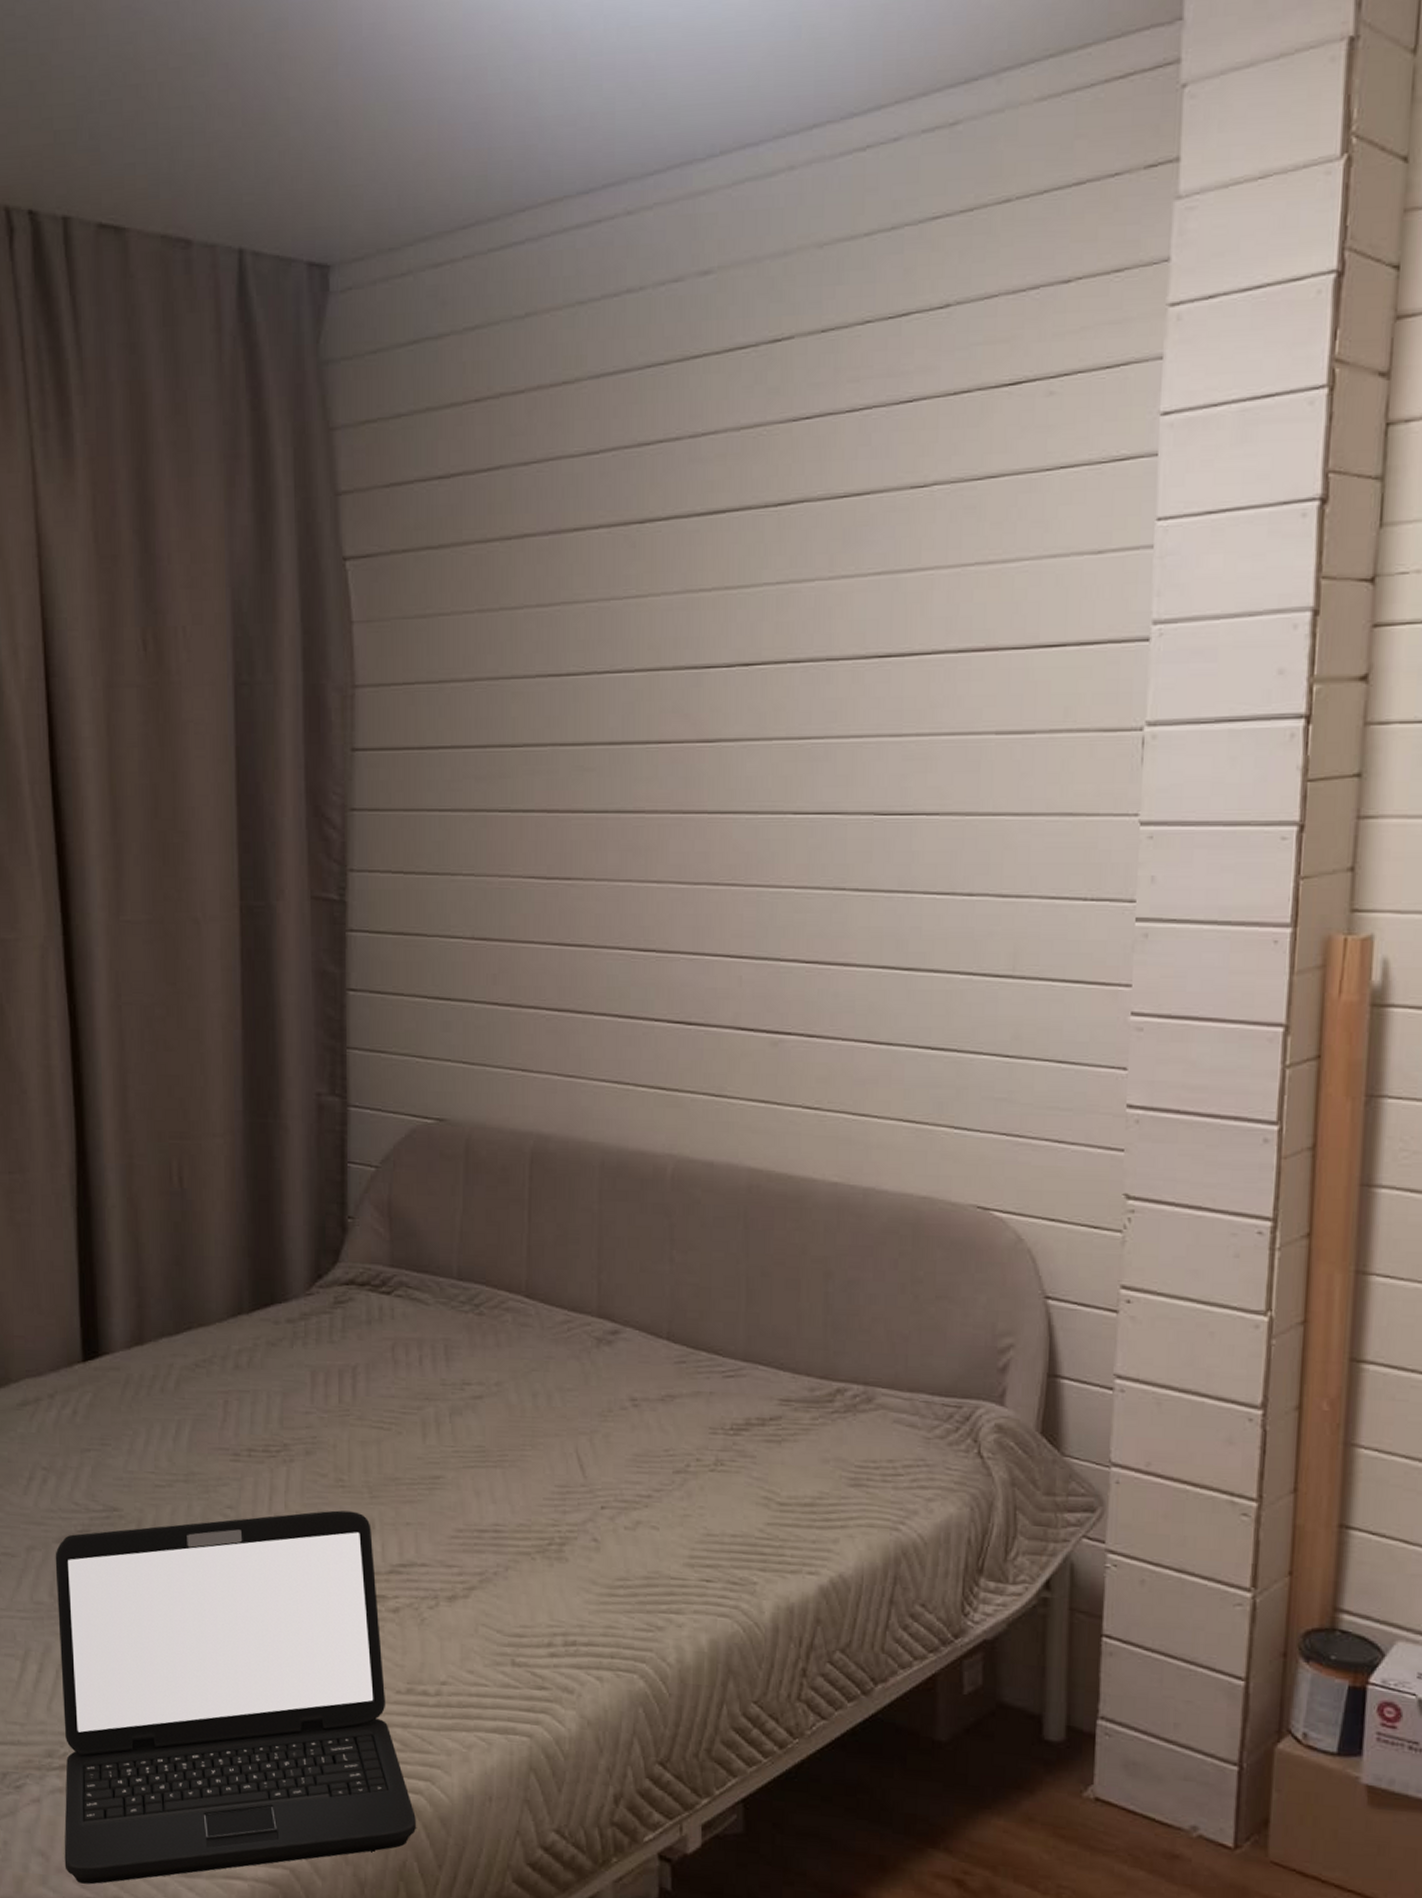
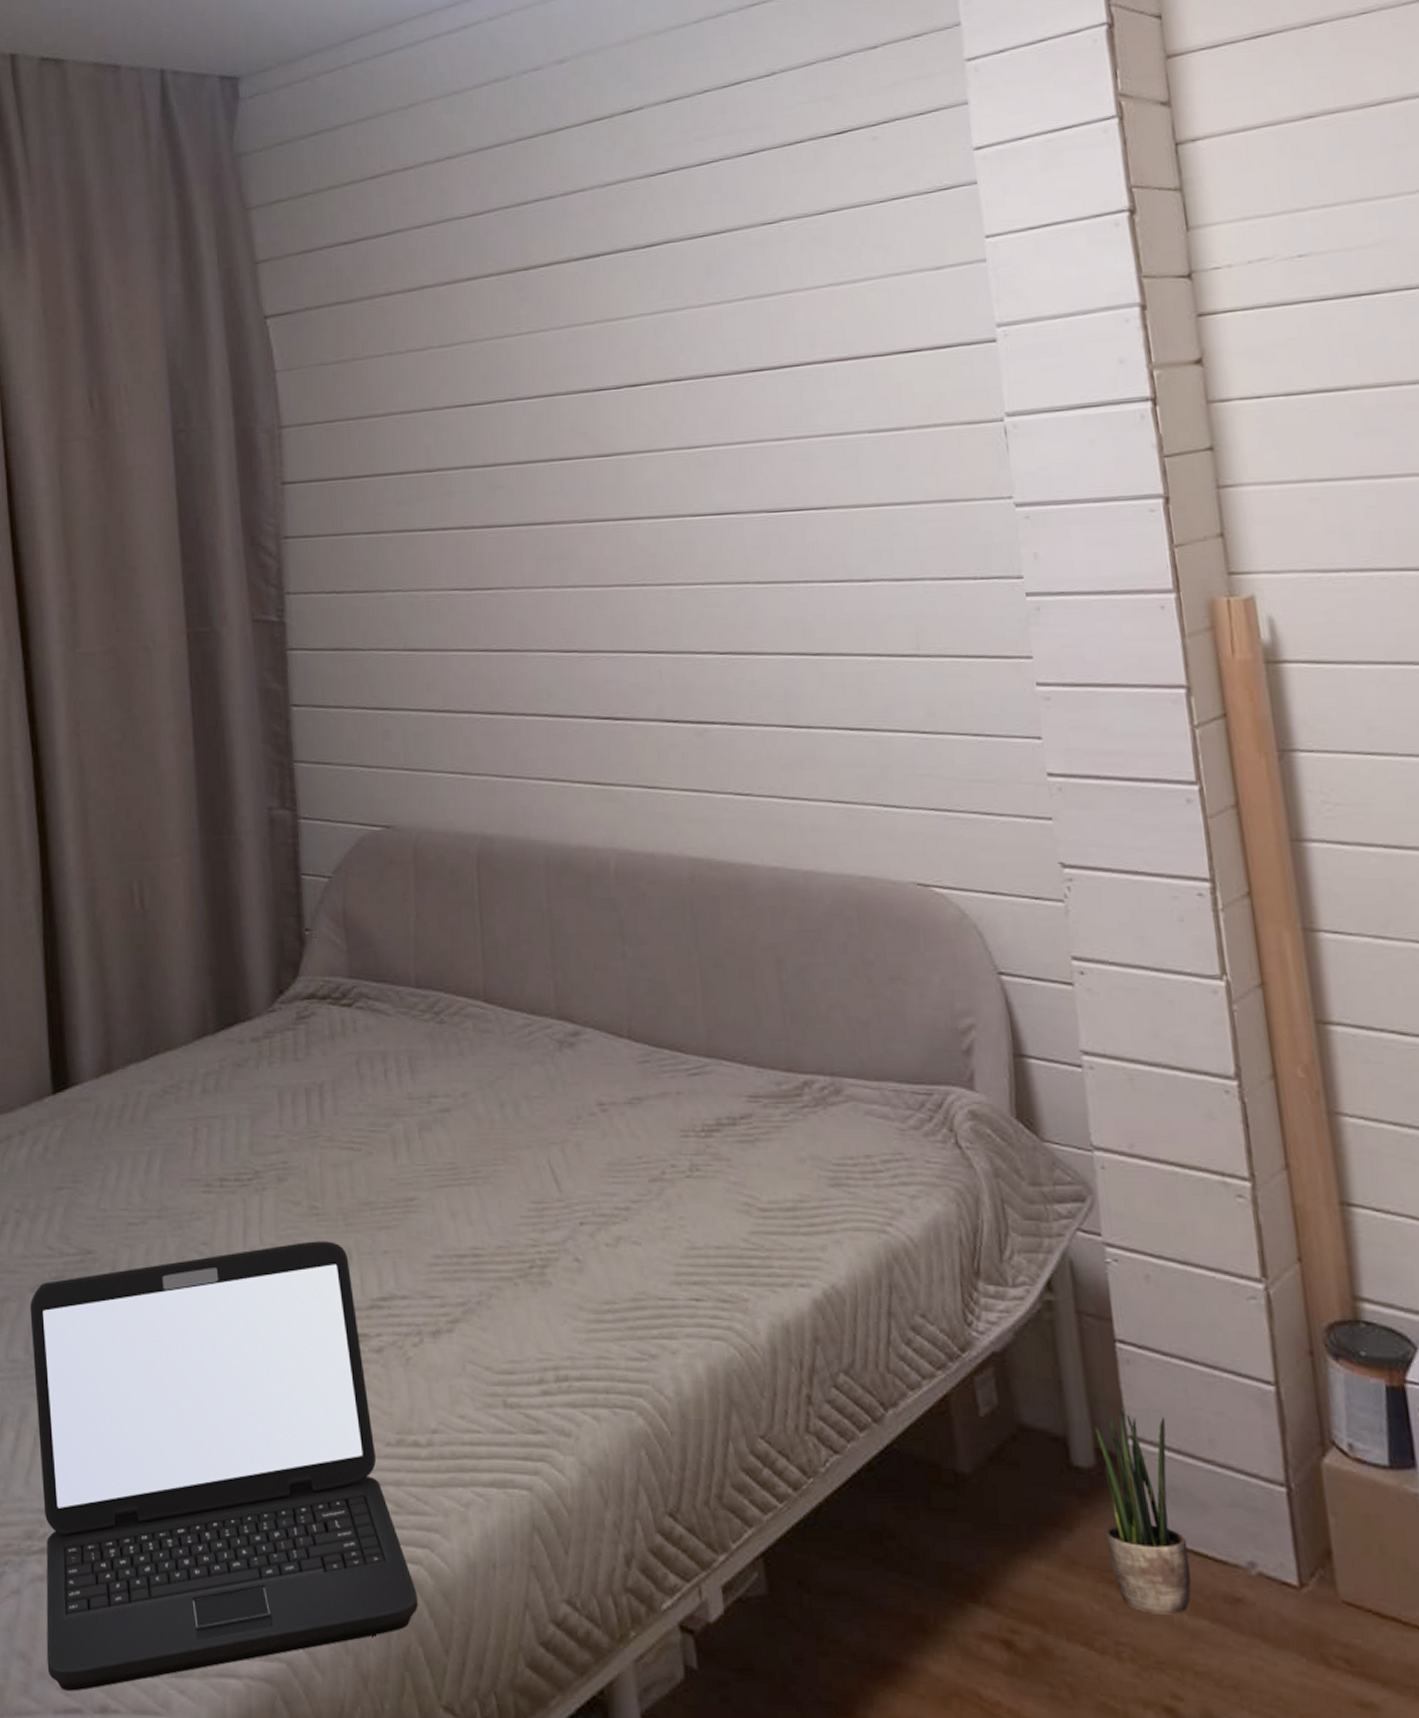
potted plant: none [1063,1692,1138,1866] -> present [1095,1407,1192,1615]

